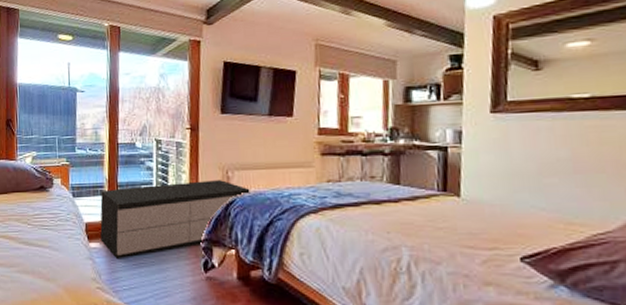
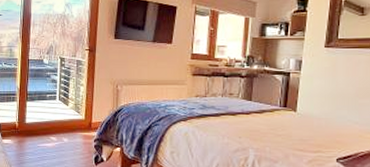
storage bench: present [100,180,250,260] -> none [12,92,135,153]

